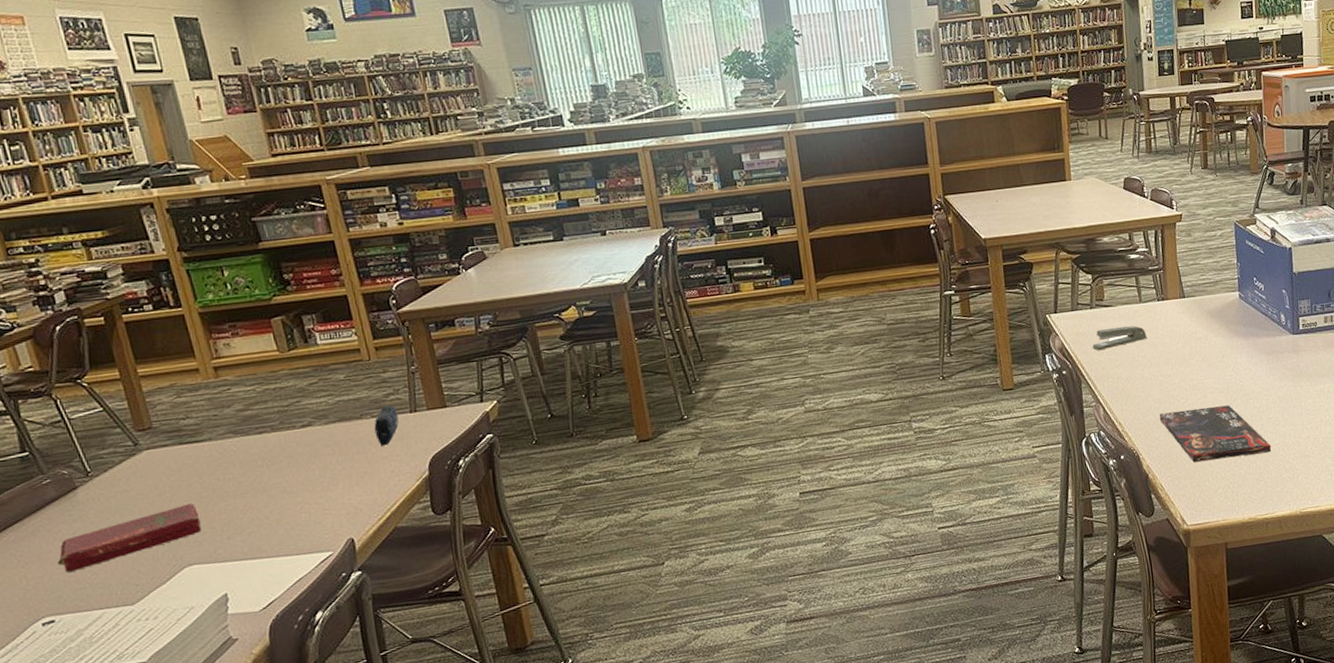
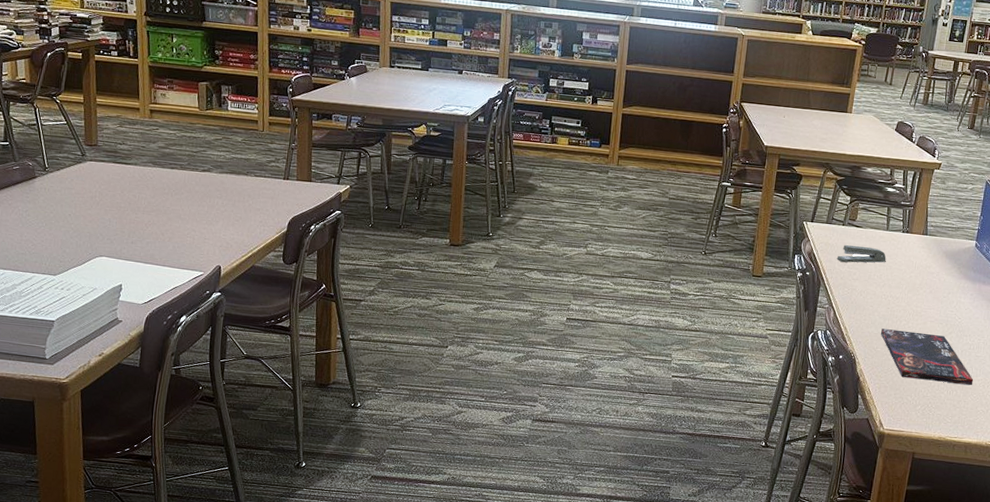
book: present [58,503,202,573] -> none [11,209,116,240]
pencil case: present [374,405,399,446] -> none [254,169,274,201]

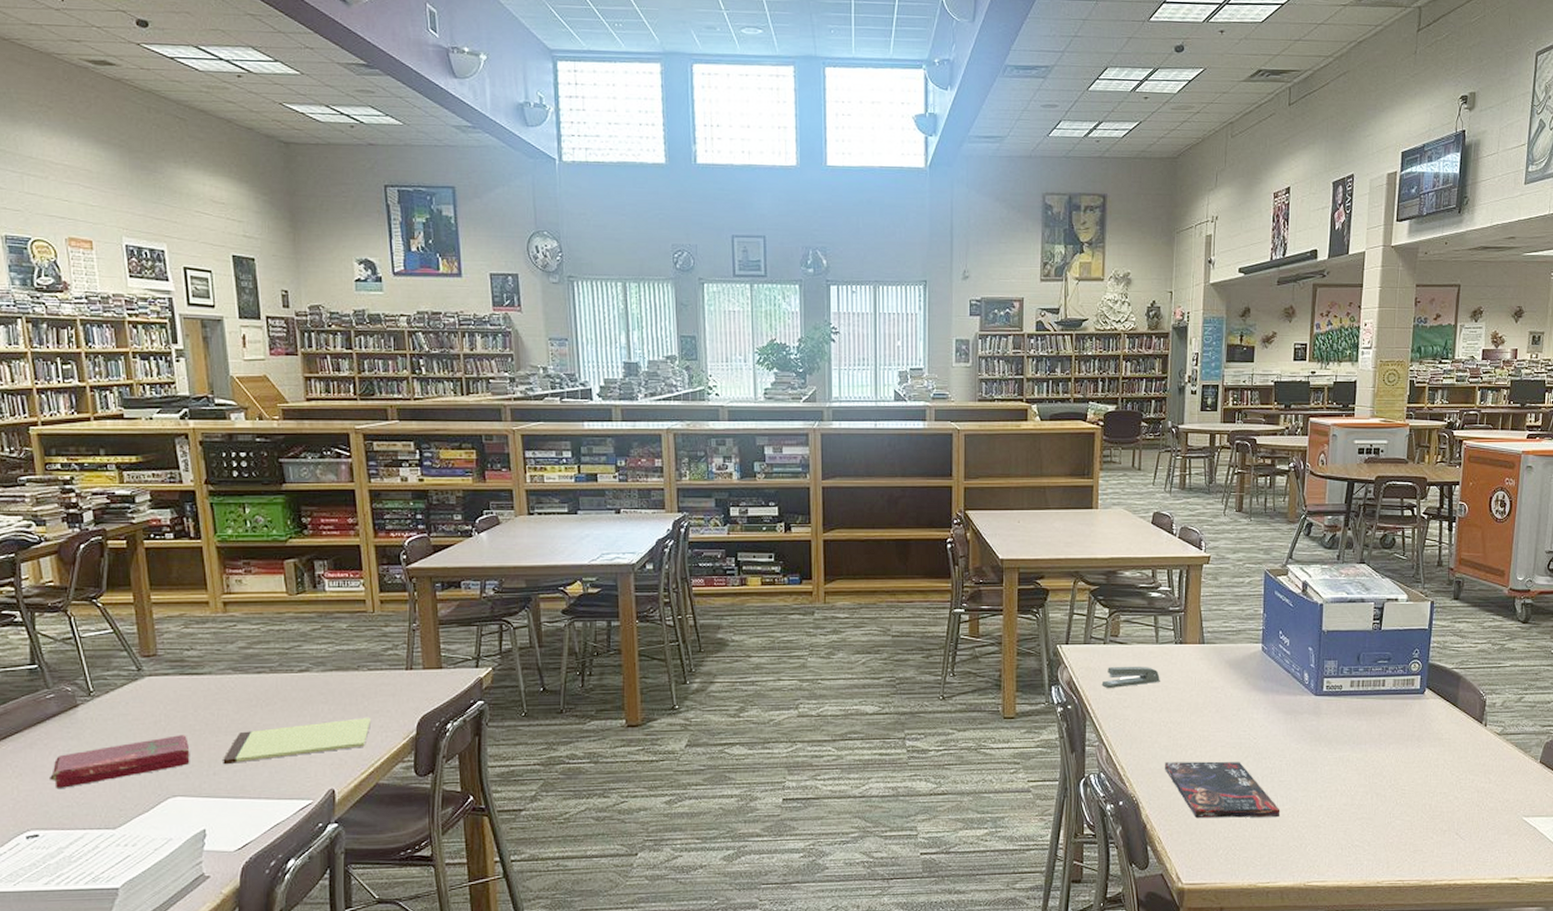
book: none [11,209,116,240] -> present [50,735,190,790]
notepad: none [139,212,254,237] -> present [223,718,372,765]

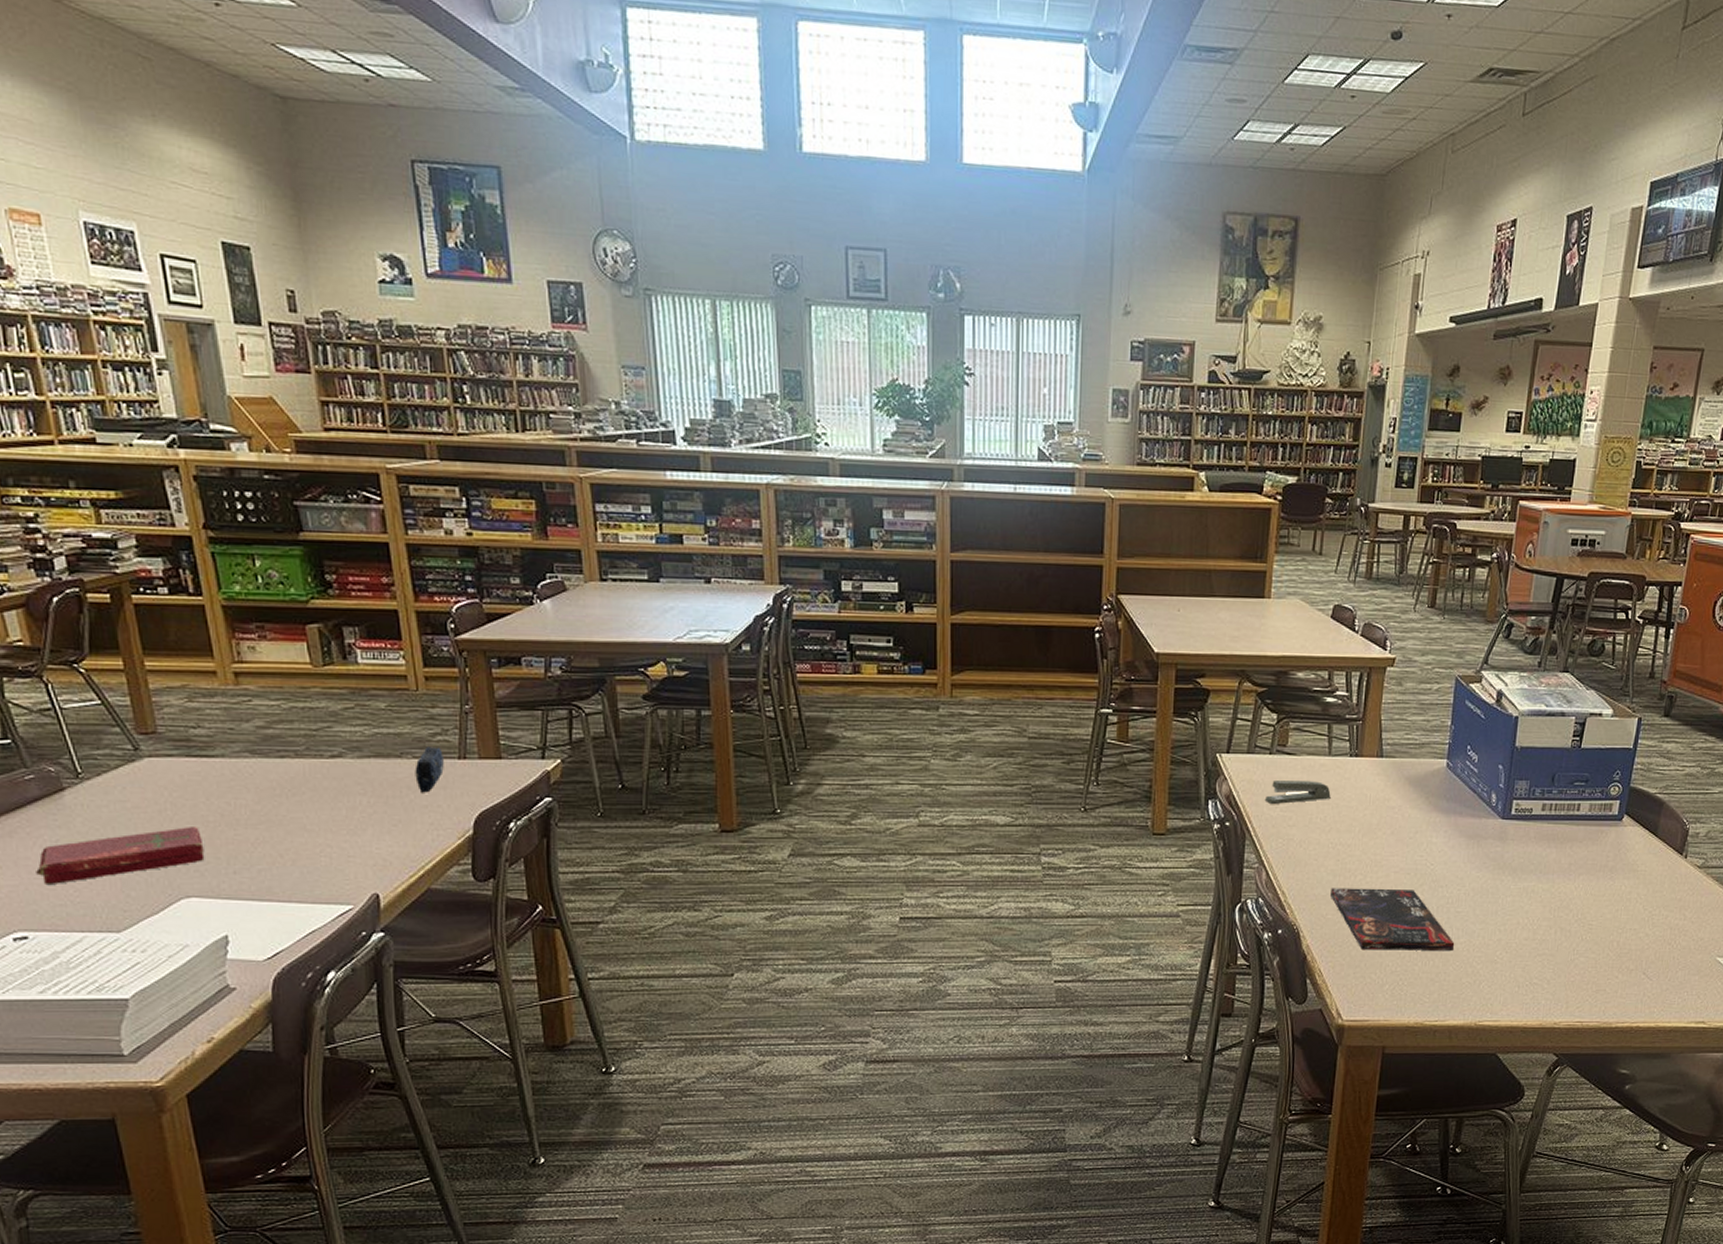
notepad: present [223,718,372,765] -> none [244,813,420,863]
pencil case: none [369,660,393,700] -> present [415,747,444,793]

